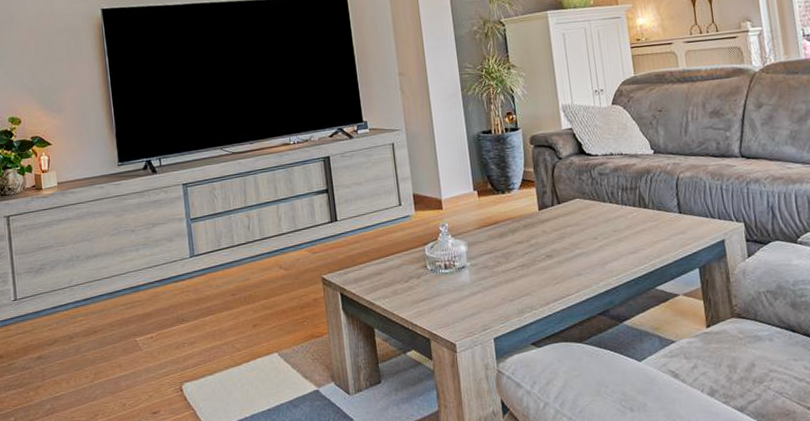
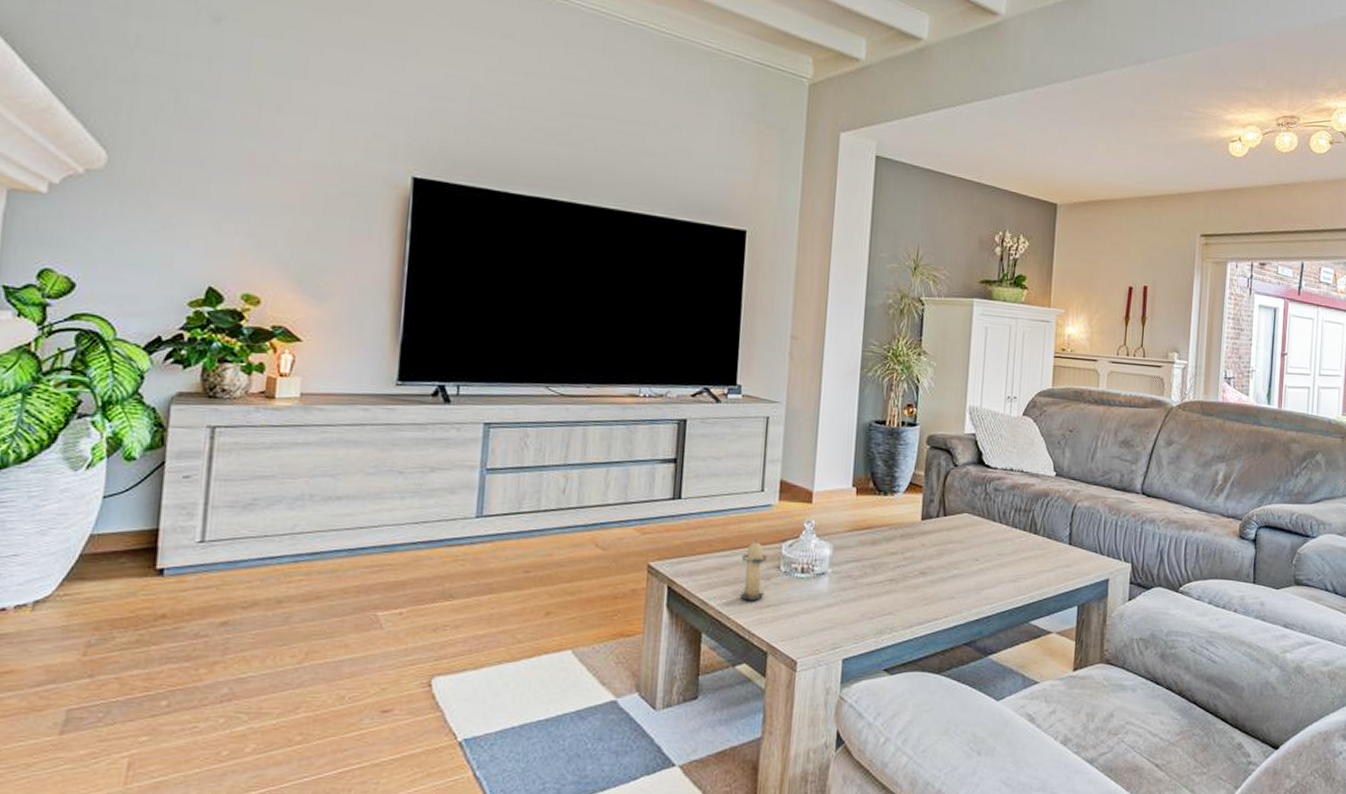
candle: none [393,246,418,298] -> present [740,539,768,601]

